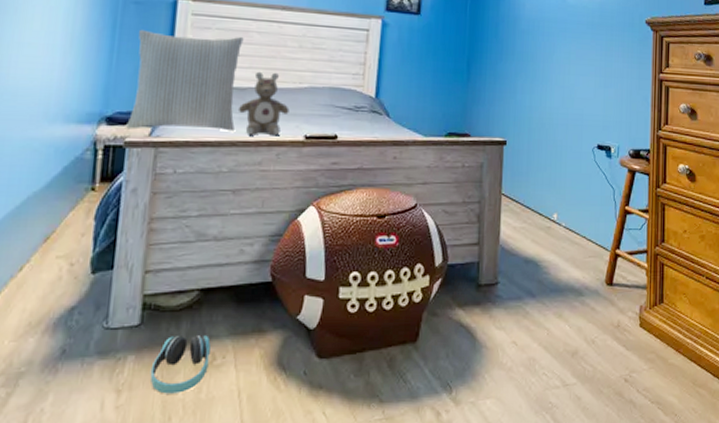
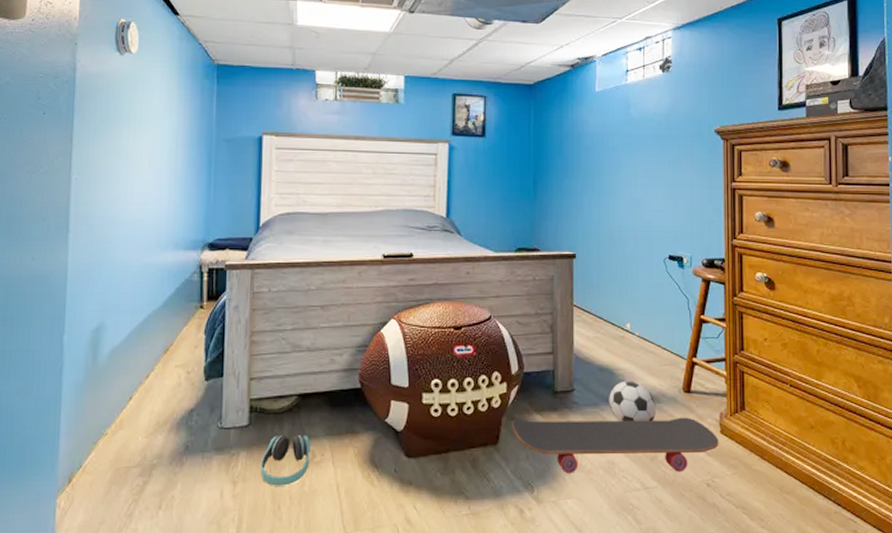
pillow: present [126,29,244,132] -> none [226,164,323,254]
stuffed bear: present [237,71,290,136] -> none [321,197,368,256]
skateboard: none [433,310,638,372] -> present [512,417,719,474]
soccer ball: none [532,273,580,316] -> present [609,381,657,422]

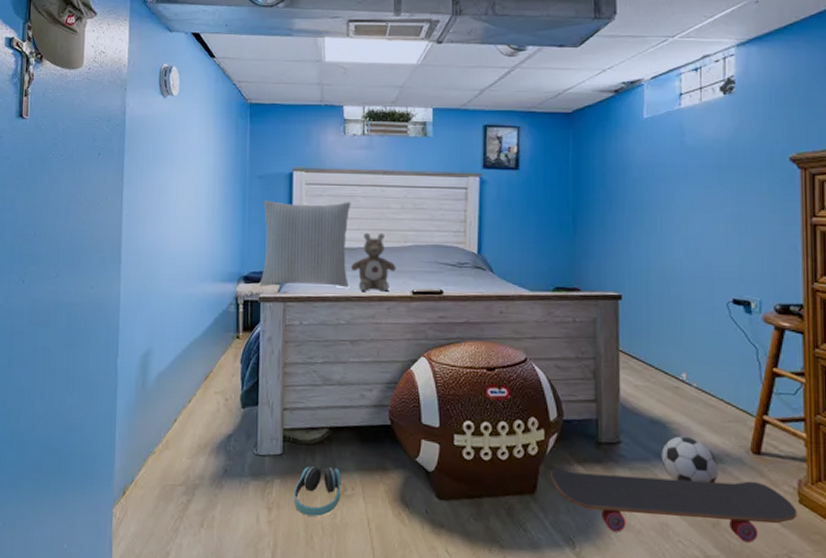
pillow: none [226,164,323,254] -> present [260,200,351,288]
stuffed bear: none [321,197,368,256] -> present [350,232,396,292]

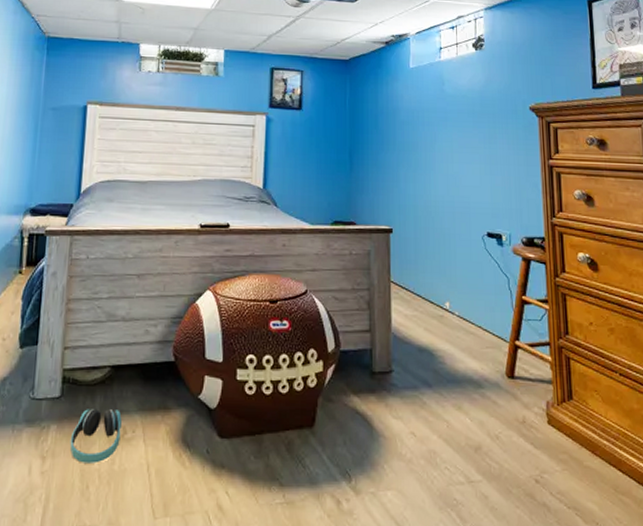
pillow: present [260,200,351,288] -> none [47,132,144,221]
stuffed bear: present [350,232,396,292] -> none [140,166,185,225]
skateboard: present [551,468,797,543] -> none [328,400,547,465]
soccer ball: present [661,436,719,483] -> none [429,363,480,408]

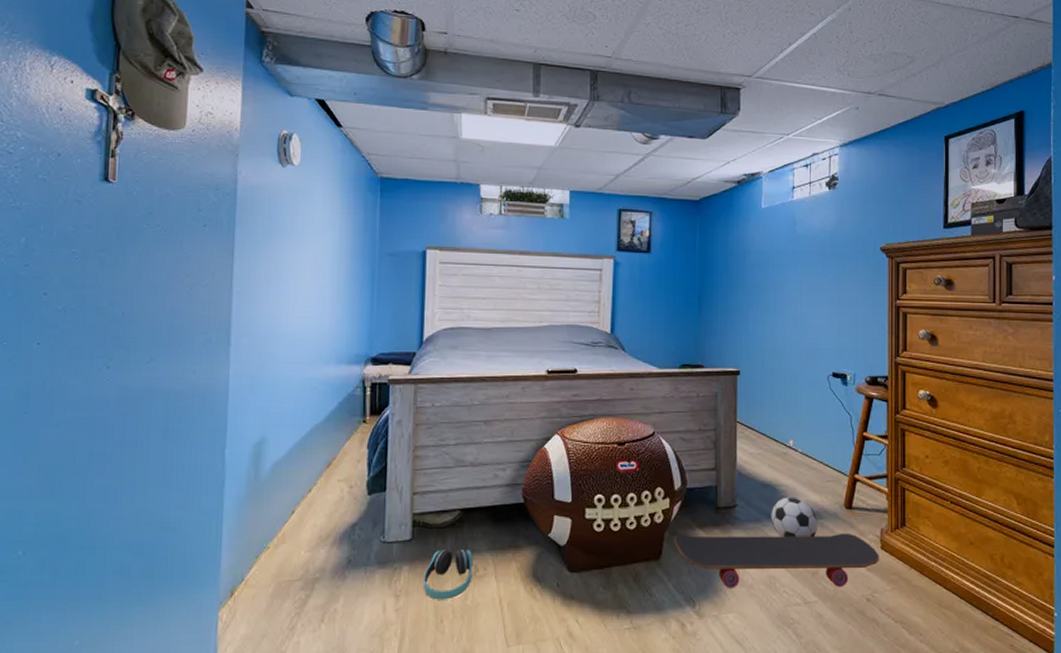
skateboard: none [328,400,547,465] -> present [674,533,879,588]
soccer ball: none [429,363,480,408] -> present [771,497,818,537]

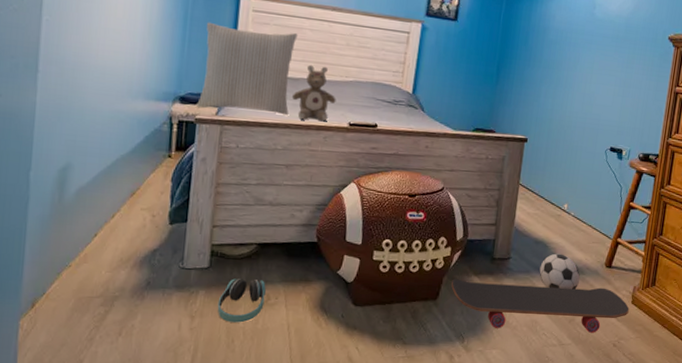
pillow: none [389,278,487,368] -> present [196,22,298,116]
stuffed bear: none [485,312,532,371] -> present [291,64,336,122]

